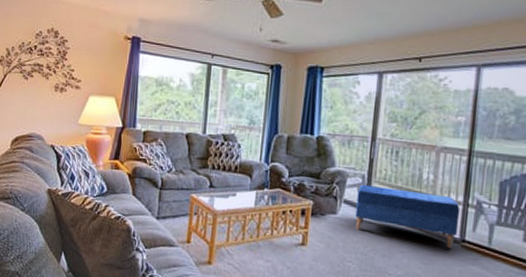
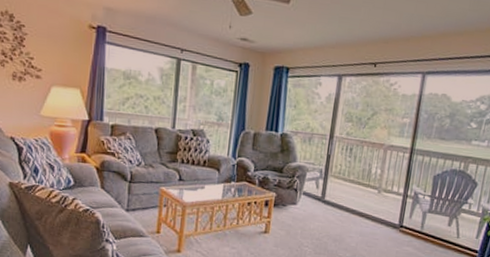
bench: present [355,184,460,248] -> none [312,177,401,233]

